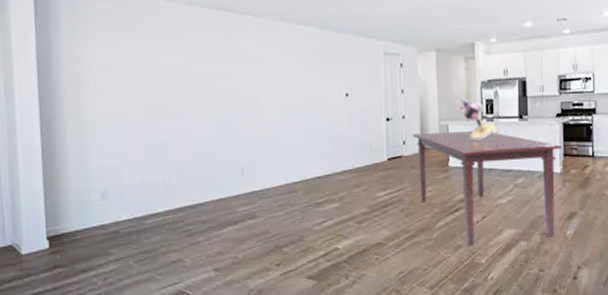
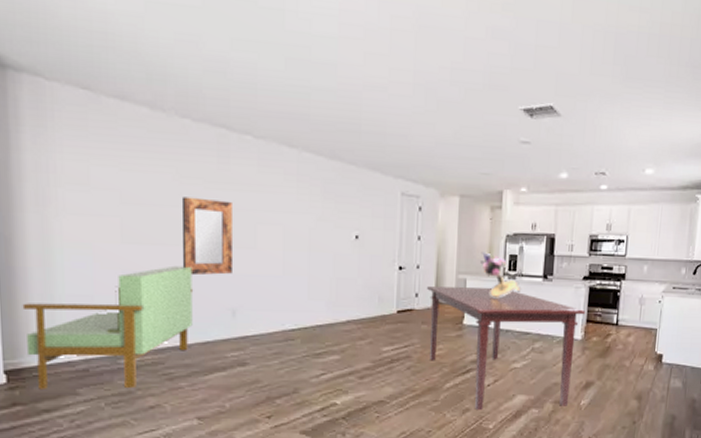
sofa: none [62,132,207,252] -> present [22,265,194,389]
home mirror: none [194,72,240,140] -> present [181,197,234,276]

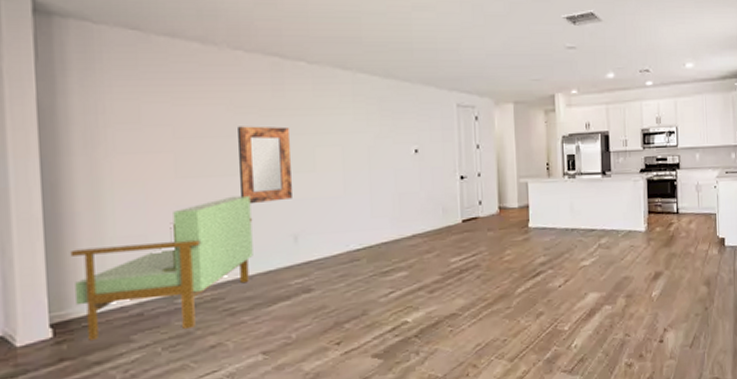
dining table: present [427,286,586,411] -> none [490,188,647,314]
bouquet: present [480,250,522,299] -> none [539,153,583,199]

